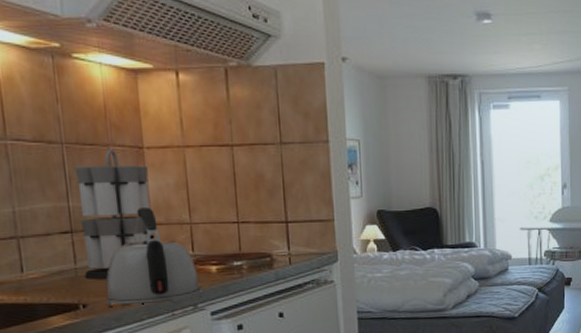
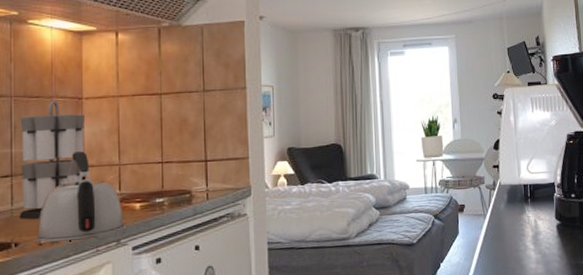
planter: none [526,179,551,227] -> present [421,115,444,159]

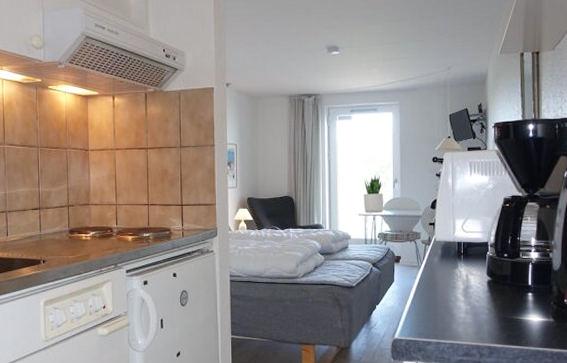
spice rack: present [19,100,85,219] -> none [44,151,91,243]
kettle: present [36,151,124,246] -> none [57,193,120,264]

